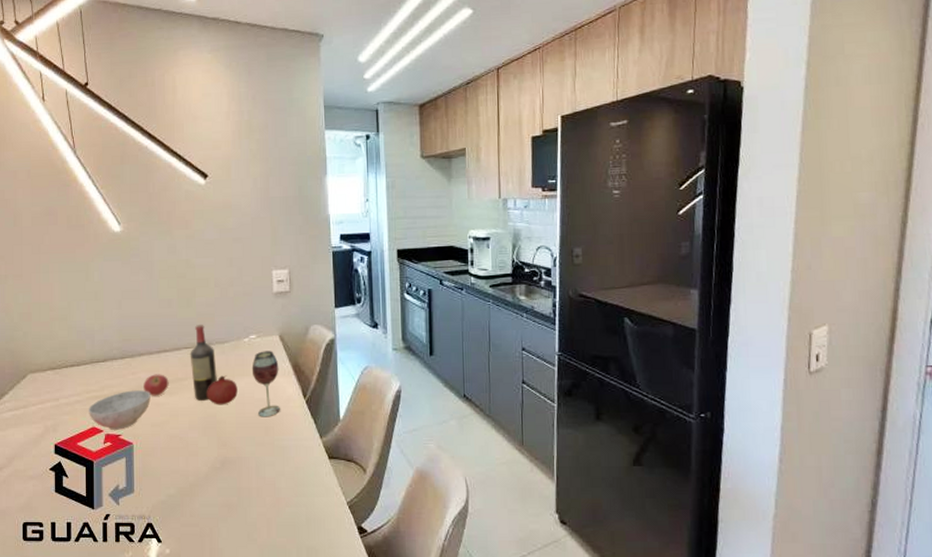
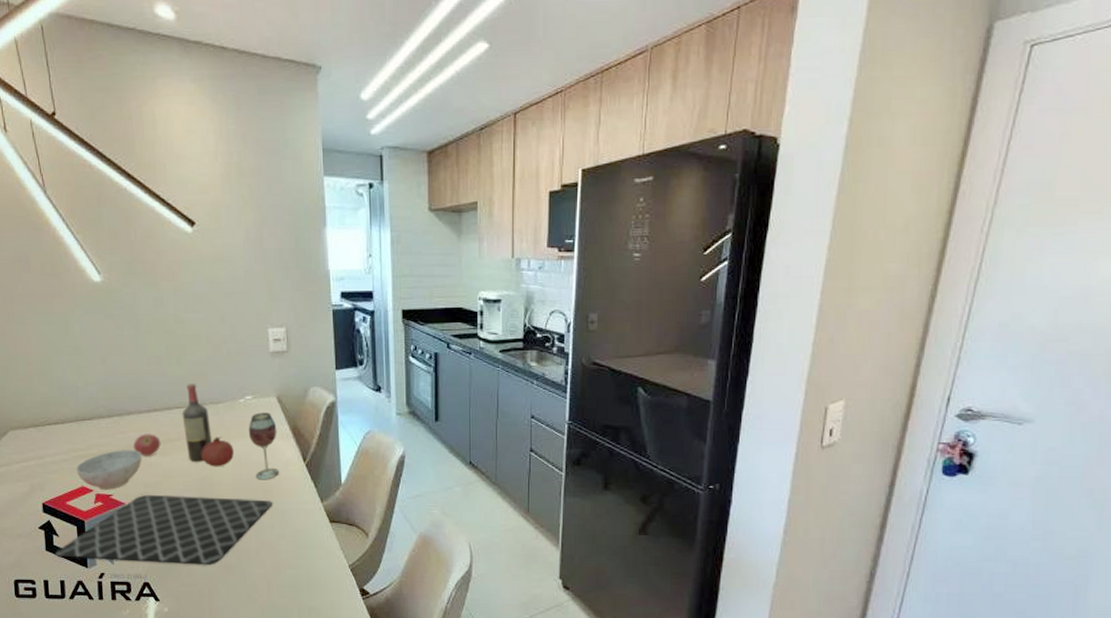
placemat: none [64,433,273,505] -> present [56,494,272,565]

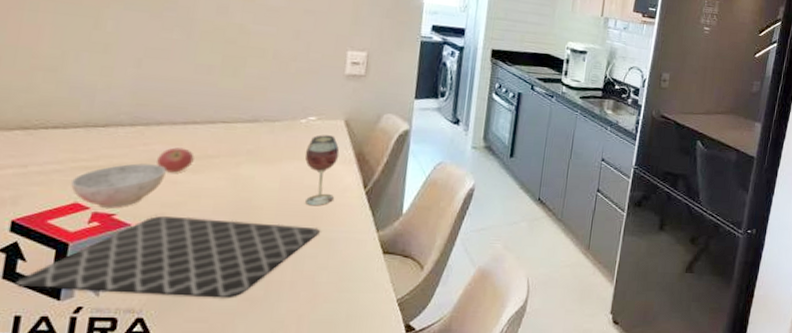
wine bottle: present [182,383,212,462] -> none [226,97,261,183]
fruit: present [201,437,234,467] -> none [242,156,284,189]

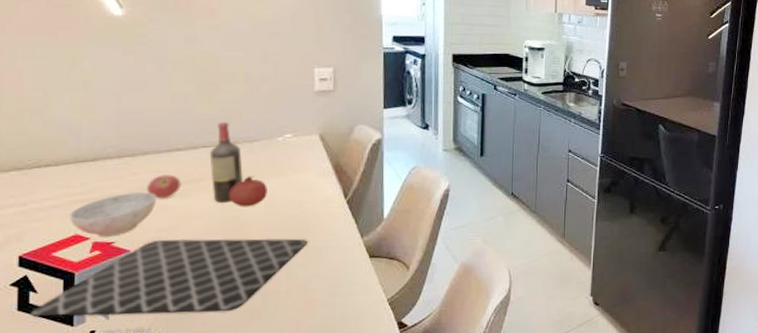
wine bottle: none [226,97,261,183] -> present [209,121,243,203]
fruit: none [242,156,284,189] -> present [229,176,267,207]
wineglass: present [304,135,340,206] -> none [285,150,318,219]

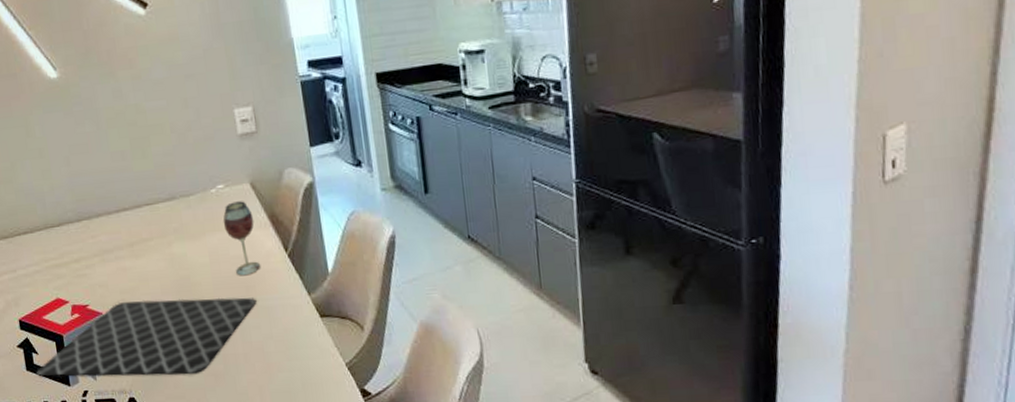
bowl: present [70,192,156,237] -> none [49,254,116,300]
fruit: present [147,174,181,199] -> none [105,235,134,261]
wine bottle: present [209,121,243,203] -> none [152,176,186,262]
fruit: present [229,176,267,207] -> none [176,232,211,266]
wineglass: none [285,150,318,219] -> present [223,201,260,276]

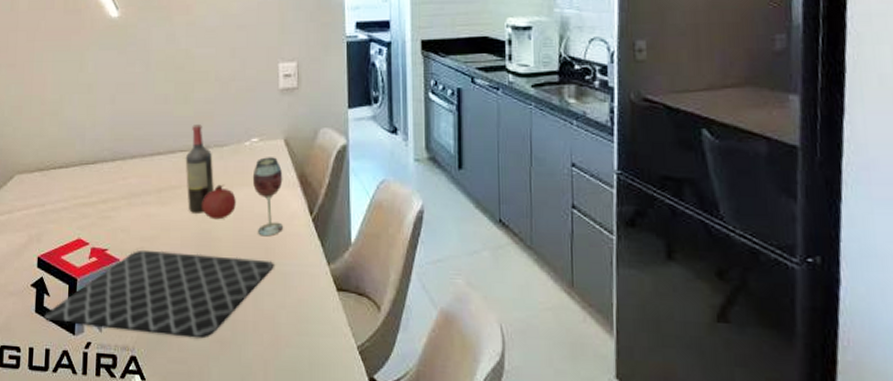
wine bottle: none [152,176,186,262] -> present [185,123,214,213]
fruit: none [176,232,211,266] -> present [202,184,236,220]

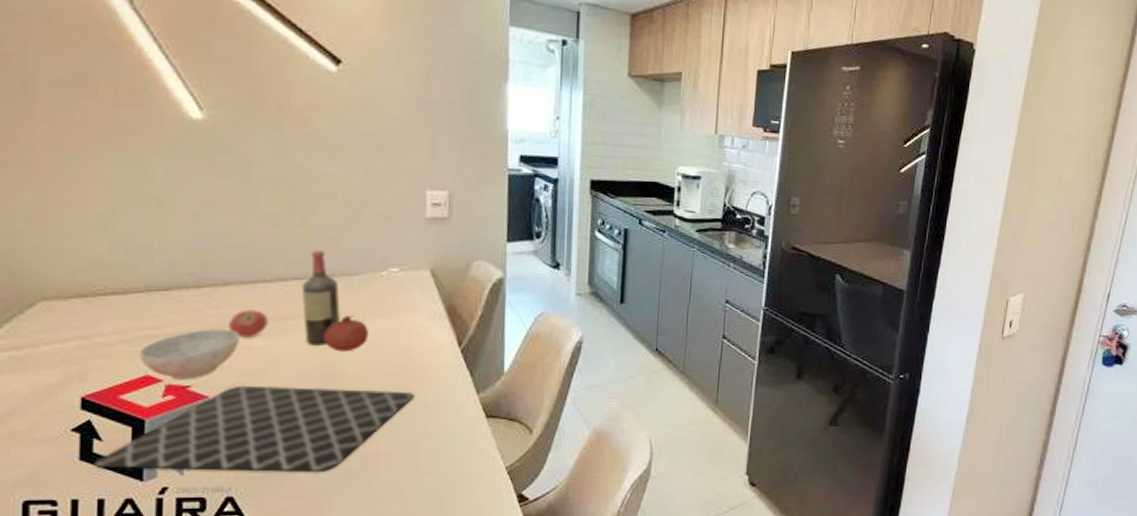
bowl: none [75,198,141,244] -> present [140,329,239,380]
fruit: none [134,180,162,206] -> present [229,309,269,338]
wineglass: present [252,157,283,237] -> none [389,288,428,368]

